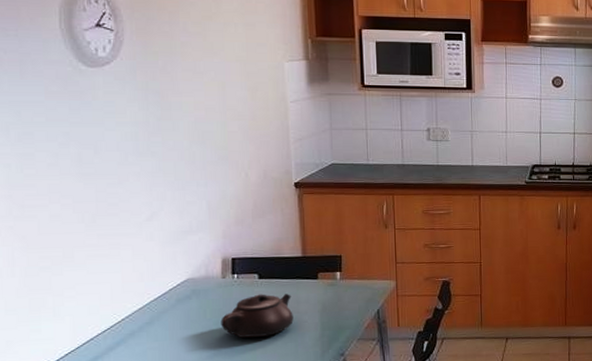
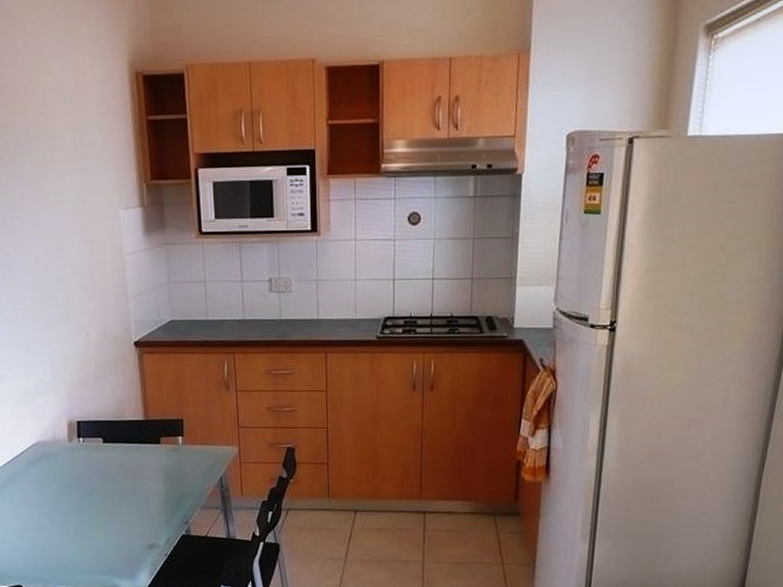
teapot: present [220,294,294,338] -> none [69,458,138,502]

